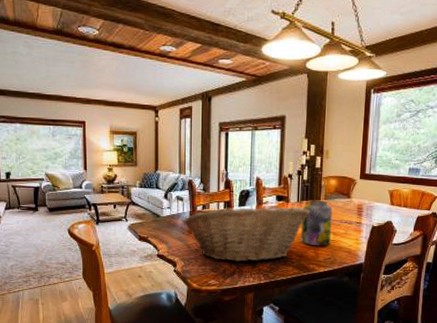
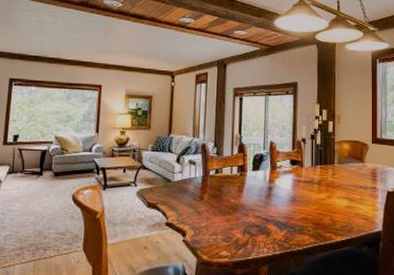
fruit basket: present [183,206,310,263] -> none [194,171,324,231]
jar: present [300,200,333,246] -> none [316,164,347,213]

